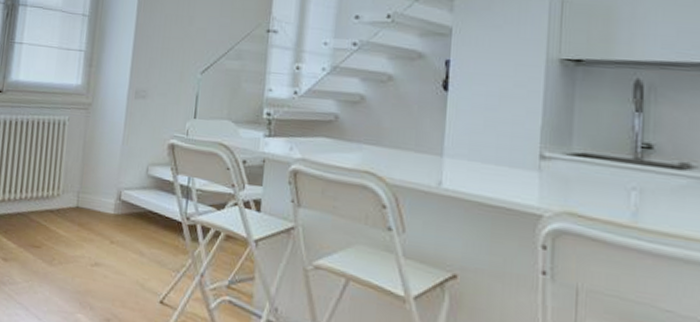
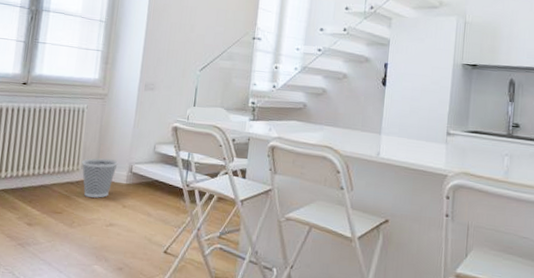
wastebasket: none [62,181,105,231] -> present [81,158,118,198]

